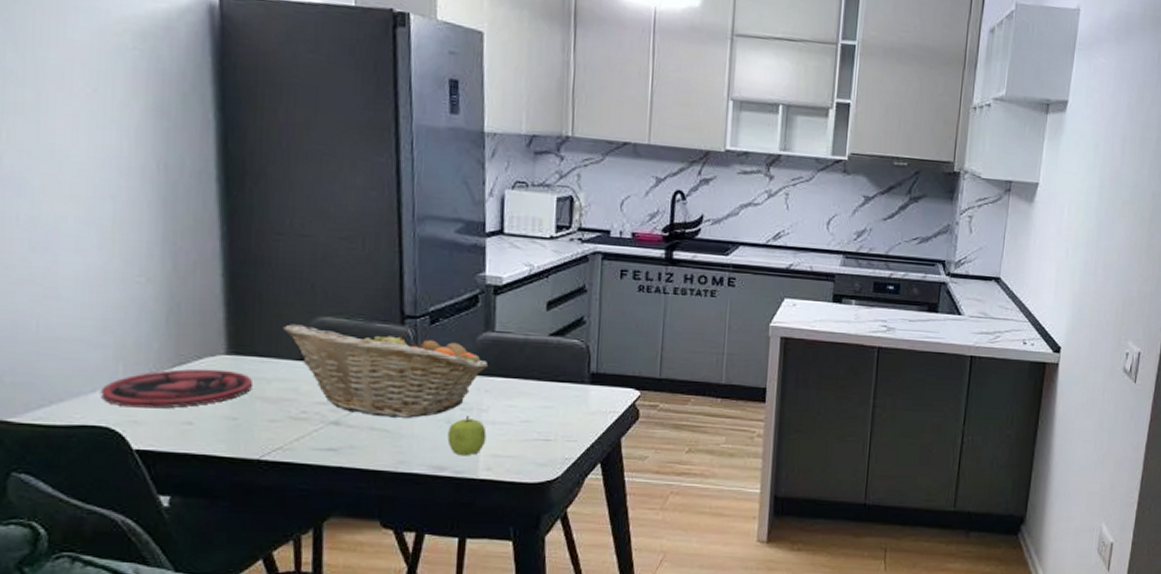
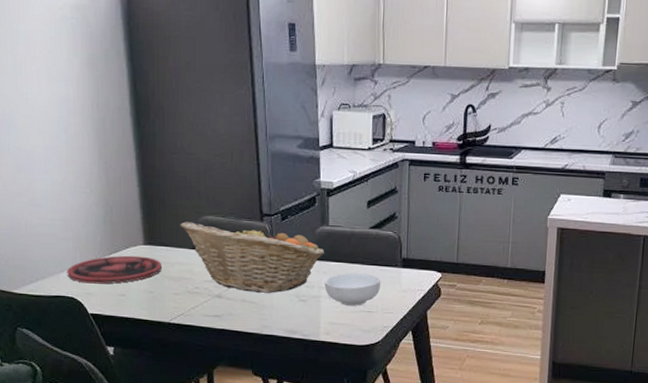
fruit: present [447,416,487,456] -> none [297,292,325,323]
cereal bowl: none [486,391,563,433] -> present [324,272,381,306]

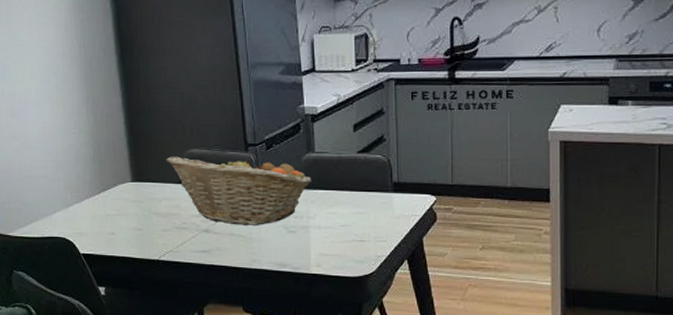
plate: present [67,255,163,284] -> none [59,193,150,223]
cereal bowl: present [324,272,381,306] -> none [313,200,372,235]

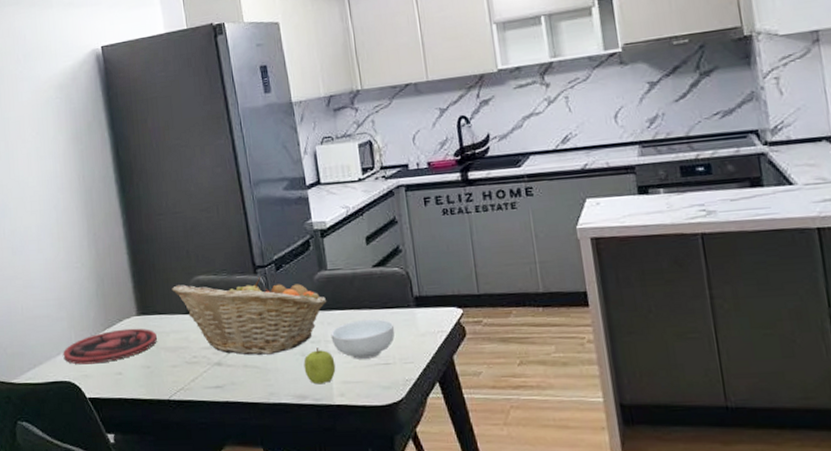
plate: none [59,193,150,223] -> present [63,328,158,365]
fruit: none [286,222,315,255] -> present [303,347,336,385]
cereal bowl: none [313,200,372,235] -> present [331,319,395,359]

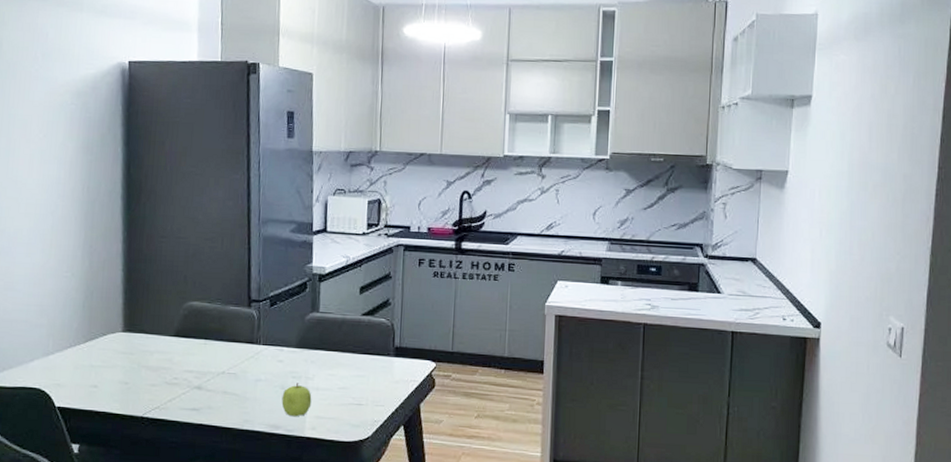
plate: present [63,328,158,365] -> none [36,343,141,375]
fruit basket: present [171,276,327,355] -> none [163,307,314,384]
cereal bowl: present [331,319,395,359] -> none [312,362,373,398]

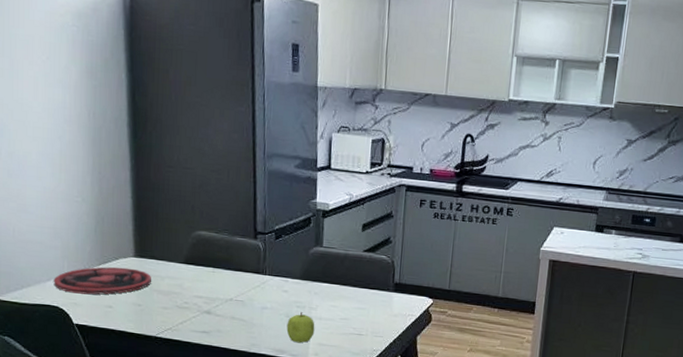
plate: none [36,343,141,375] -> present [53,266,152,295]

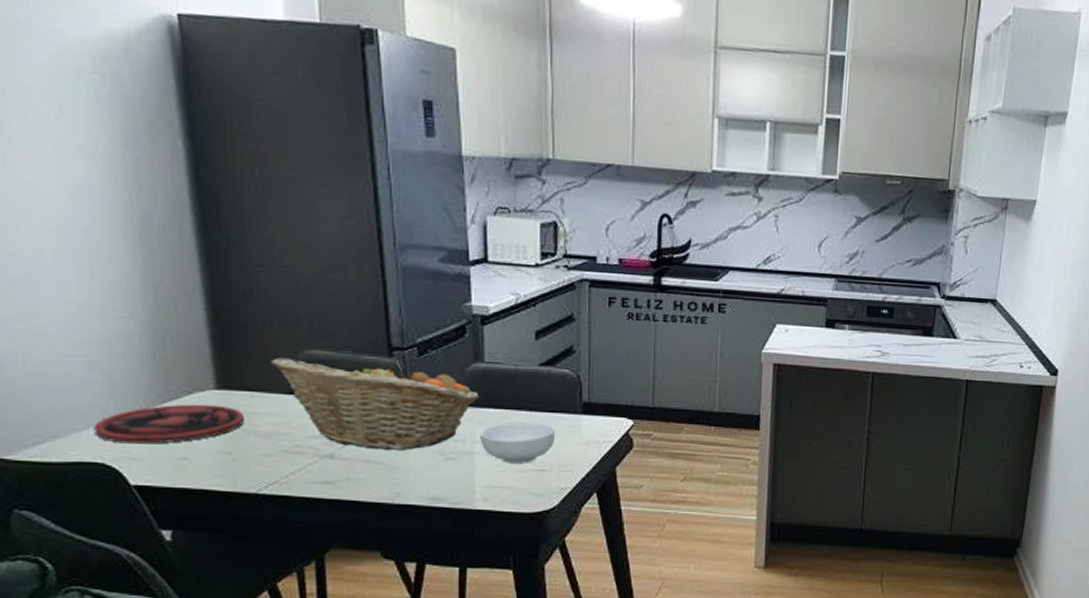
fruit basket: none [172,236,318,312] -> present [270,357,480,450]
fruit: present [286,312,315,343] -> none [442,447,481,487]
cereal bowl: none [315,294,373,328] -> present [480,421,556,463]

